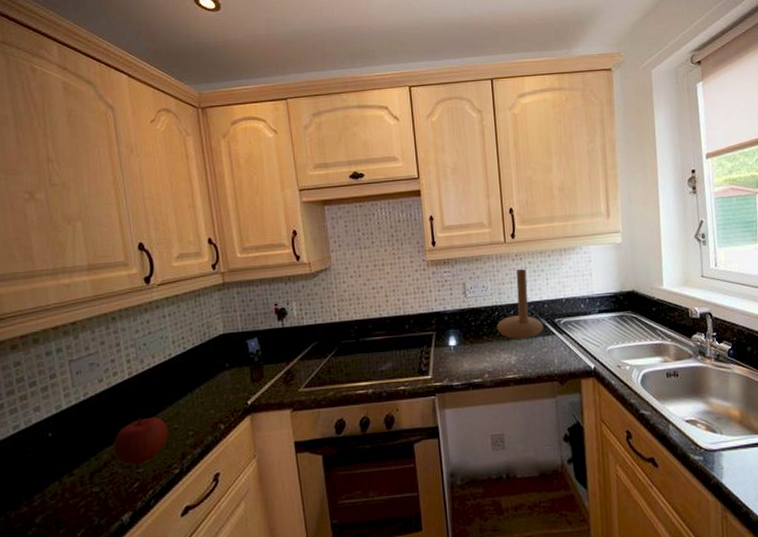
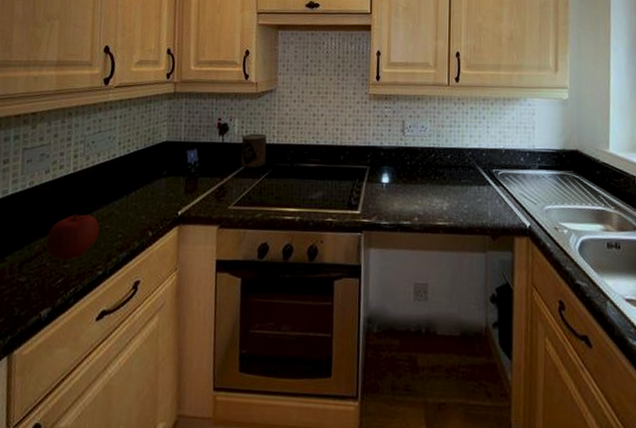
tin can: none [303,313,330,350] -> present [241,133,267,169]
paper towel holder: present [496,268,543,339] -> none [432,113,479,186]

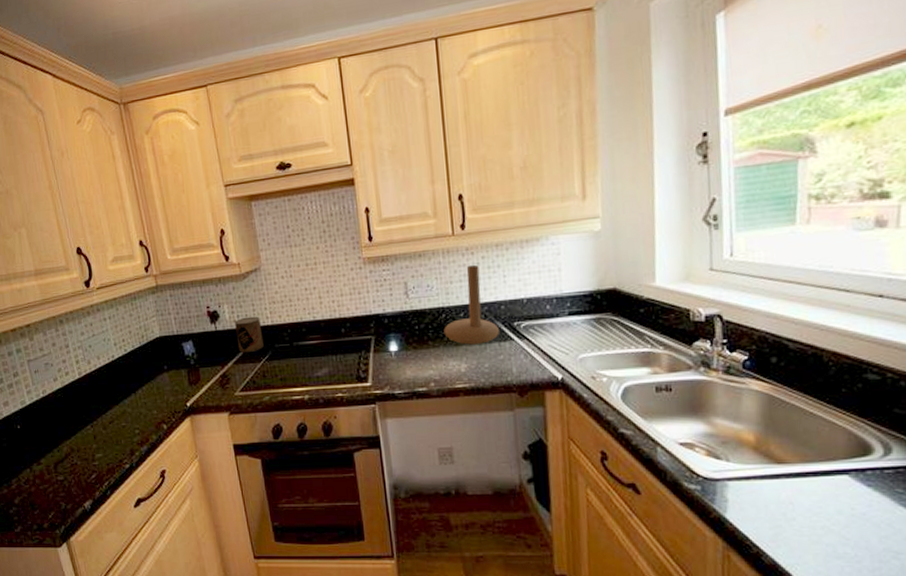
fruit: present [46,213,100,261] -> none [71,415,118,458]
paper towel holder: none [432,113,479,186] -> present [443,264,499,345]

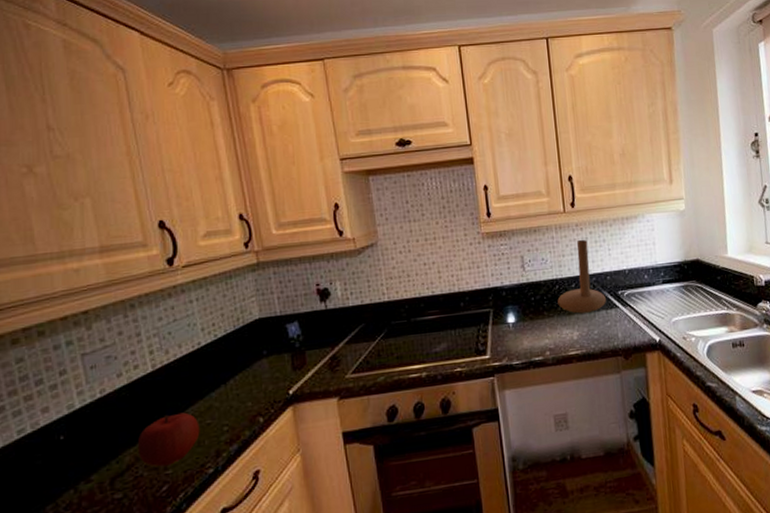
fruit: none [71,415,118,458] -> present [137,412,200,467]
tin can: present [235,316,264,354] -> none [348,292,379,332]

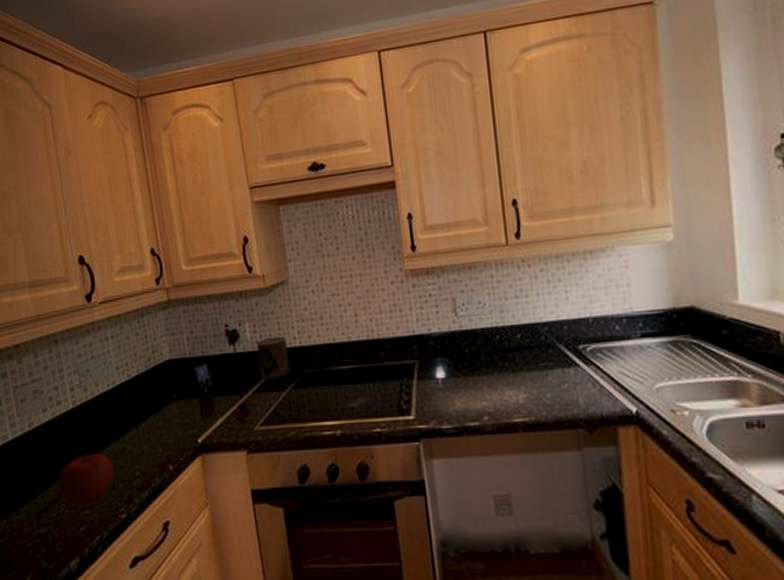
tin can: none [348,292,379,332] -> present [257,336,290,380]
paper towel holder: present [557,239,606,314] -> none [498,278,562,371]

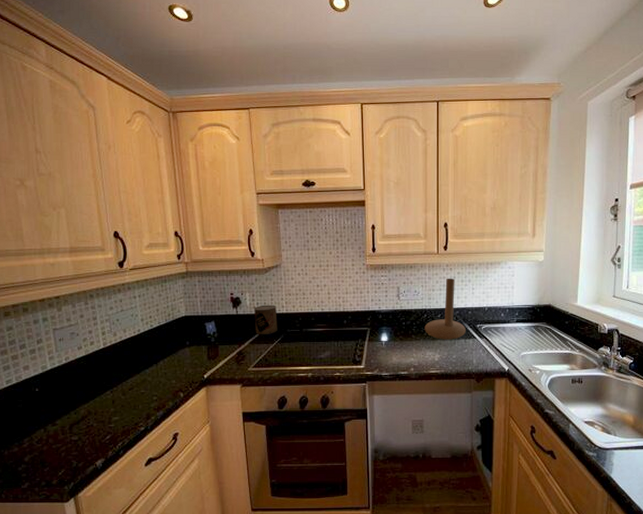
fruit: present [59,453,114,506] -> none [90,382,136,421]
paper towel holder: none [498,278,562,371] -> present [424,278,466,340]

